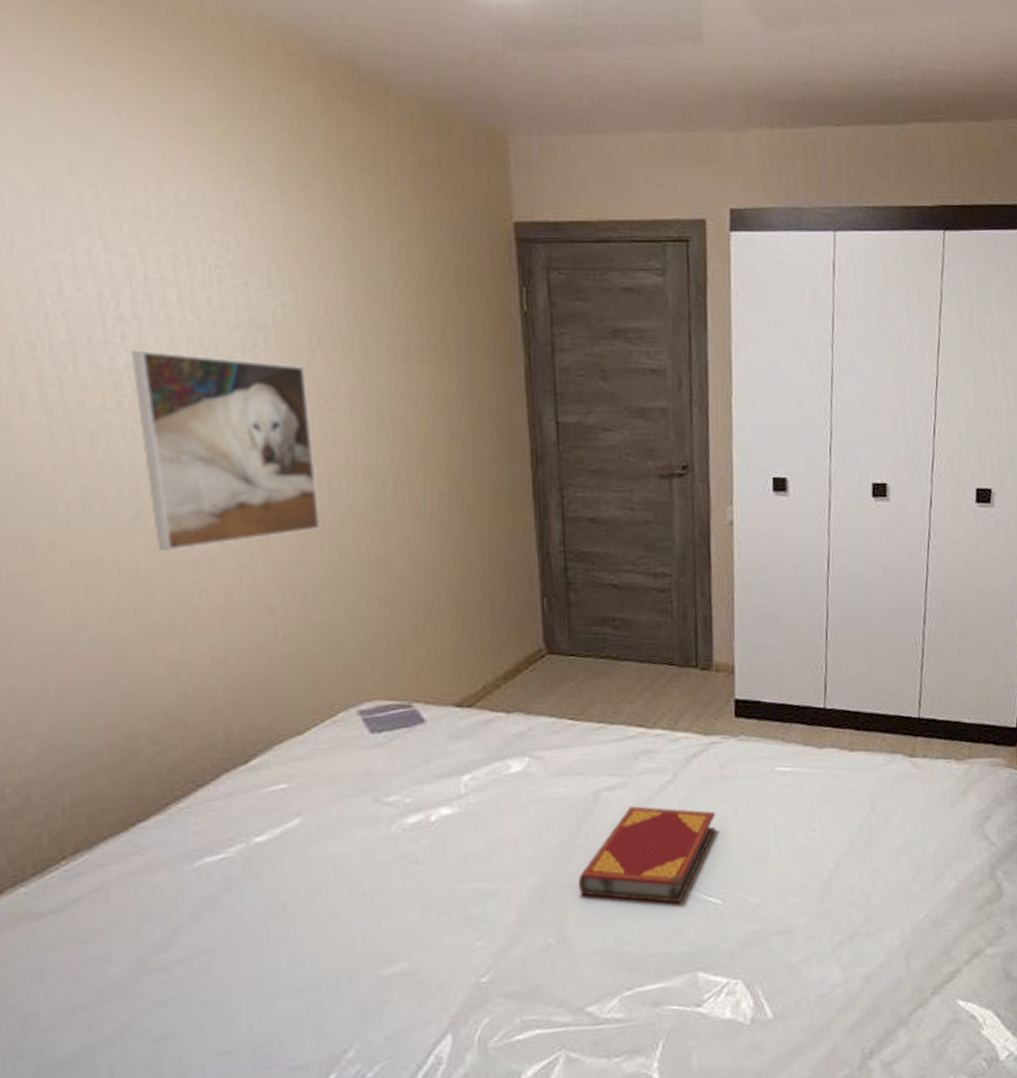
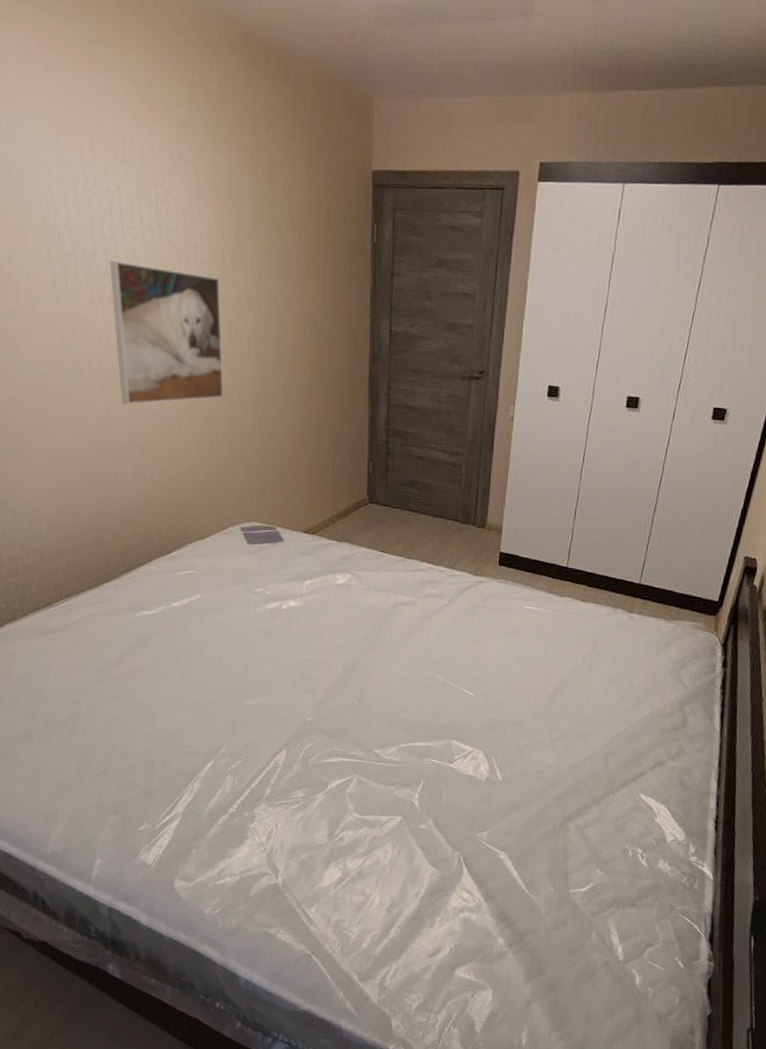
hardback book: present [577,806,716,904] -> none [376,619,477,691]

